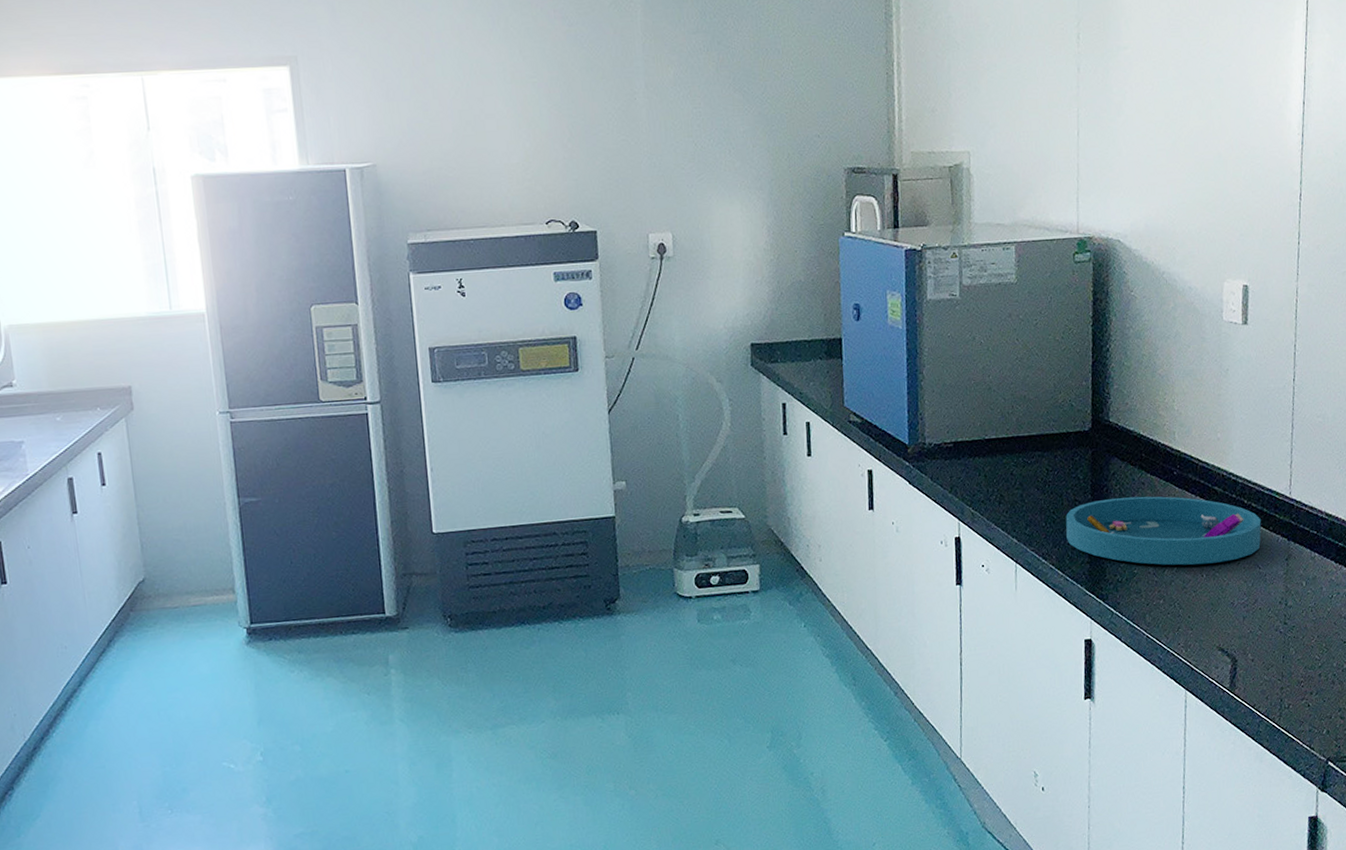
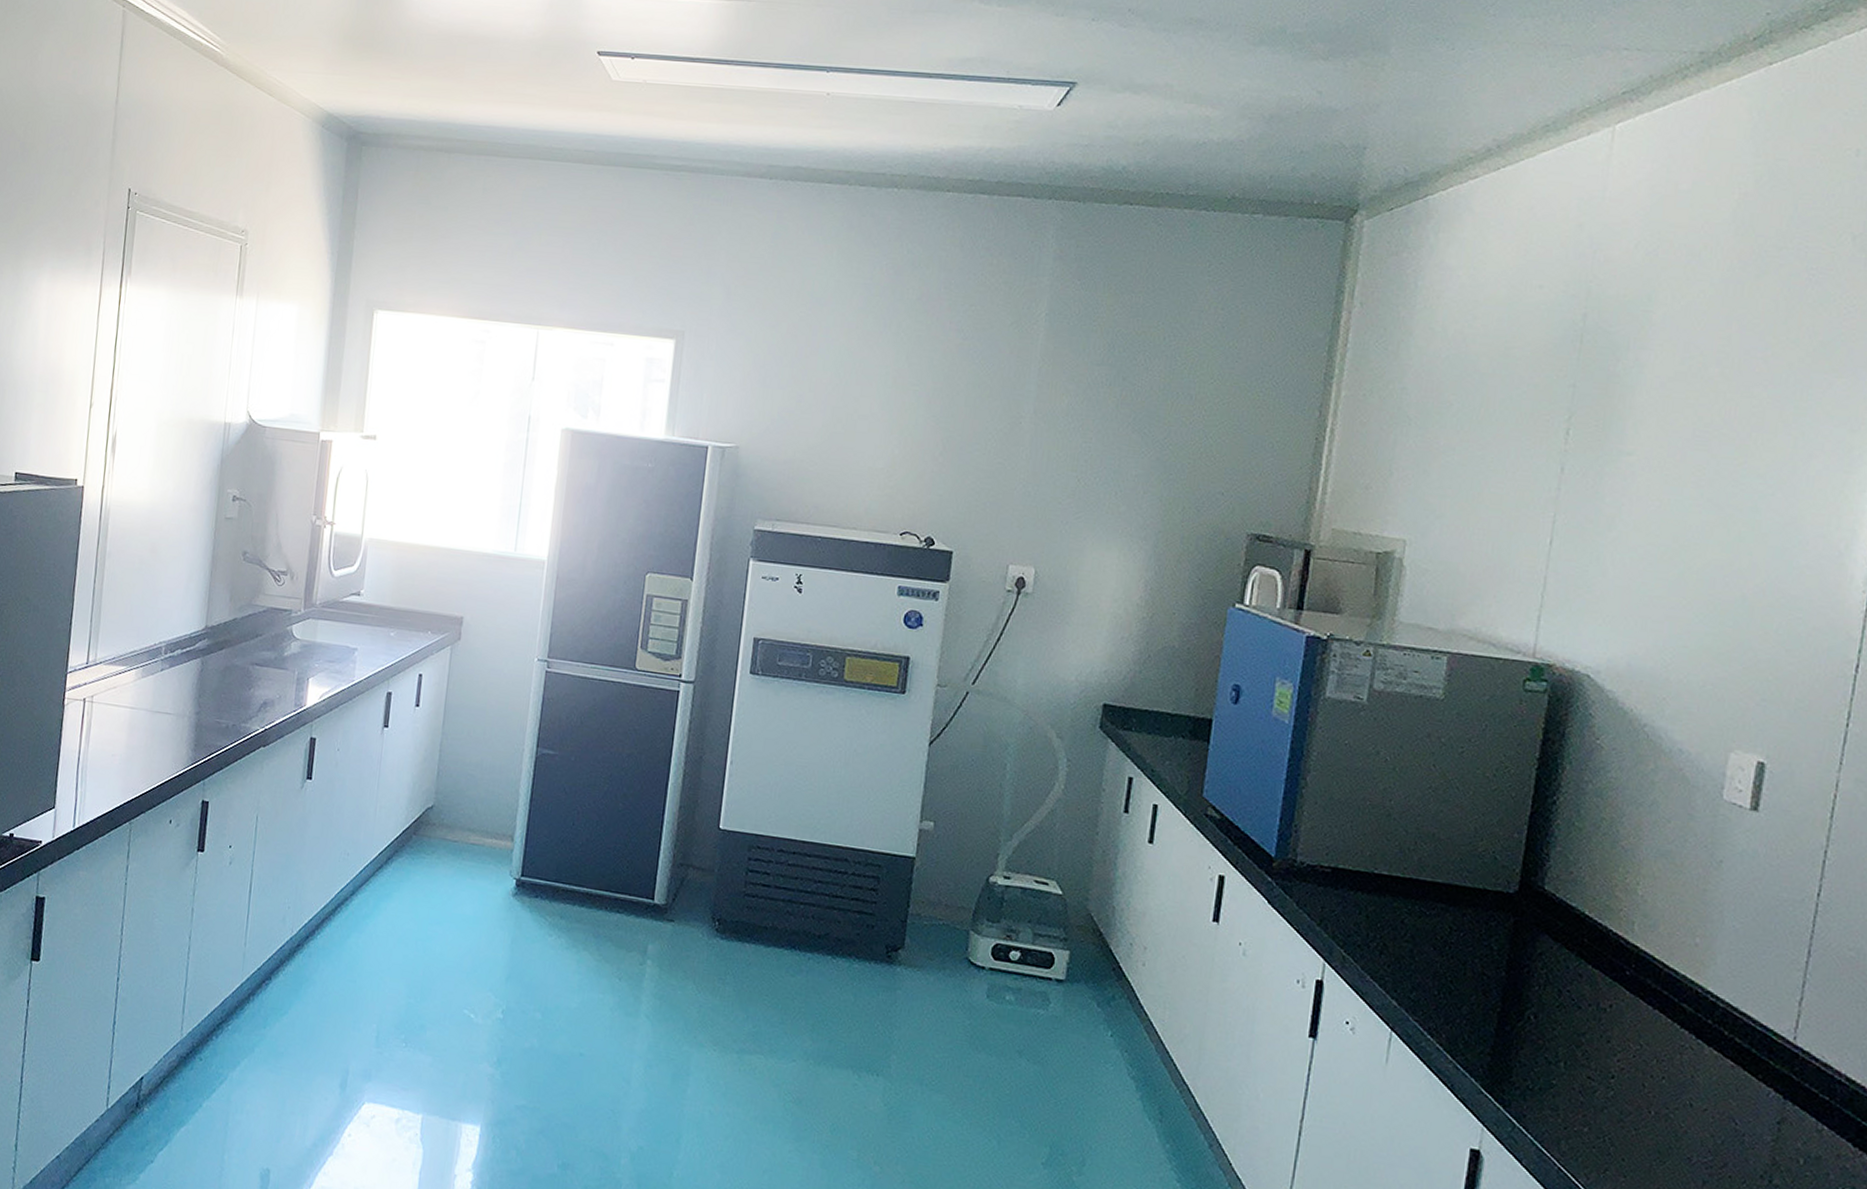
storage tray: present [1066,496,1261,566] -> none [1464,980,1747,1104]

